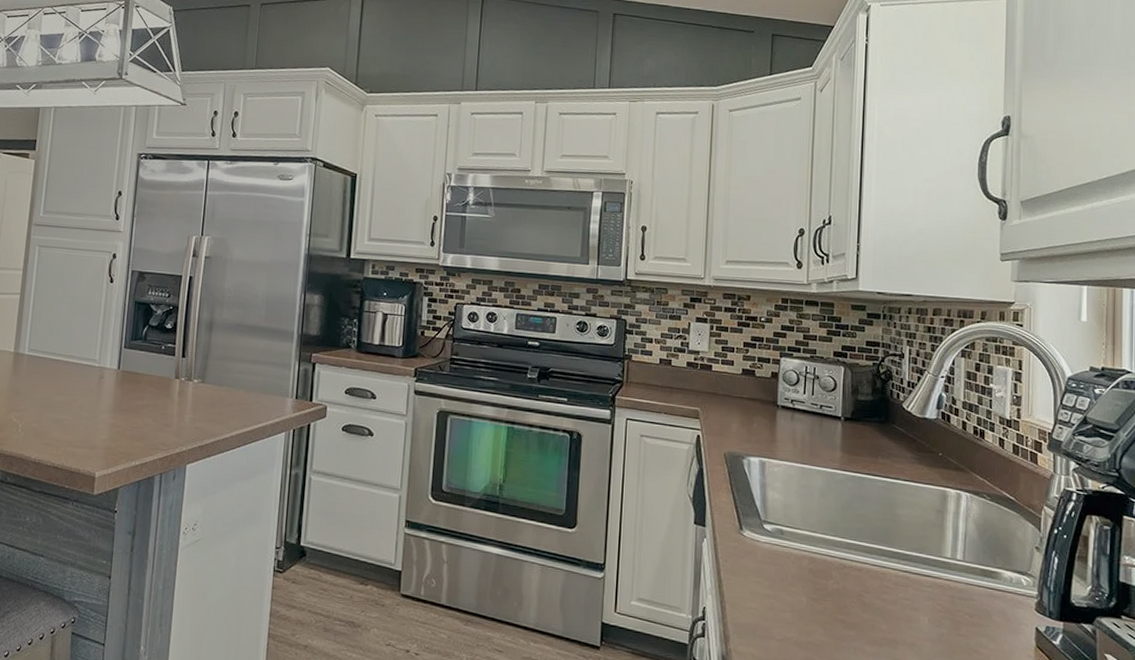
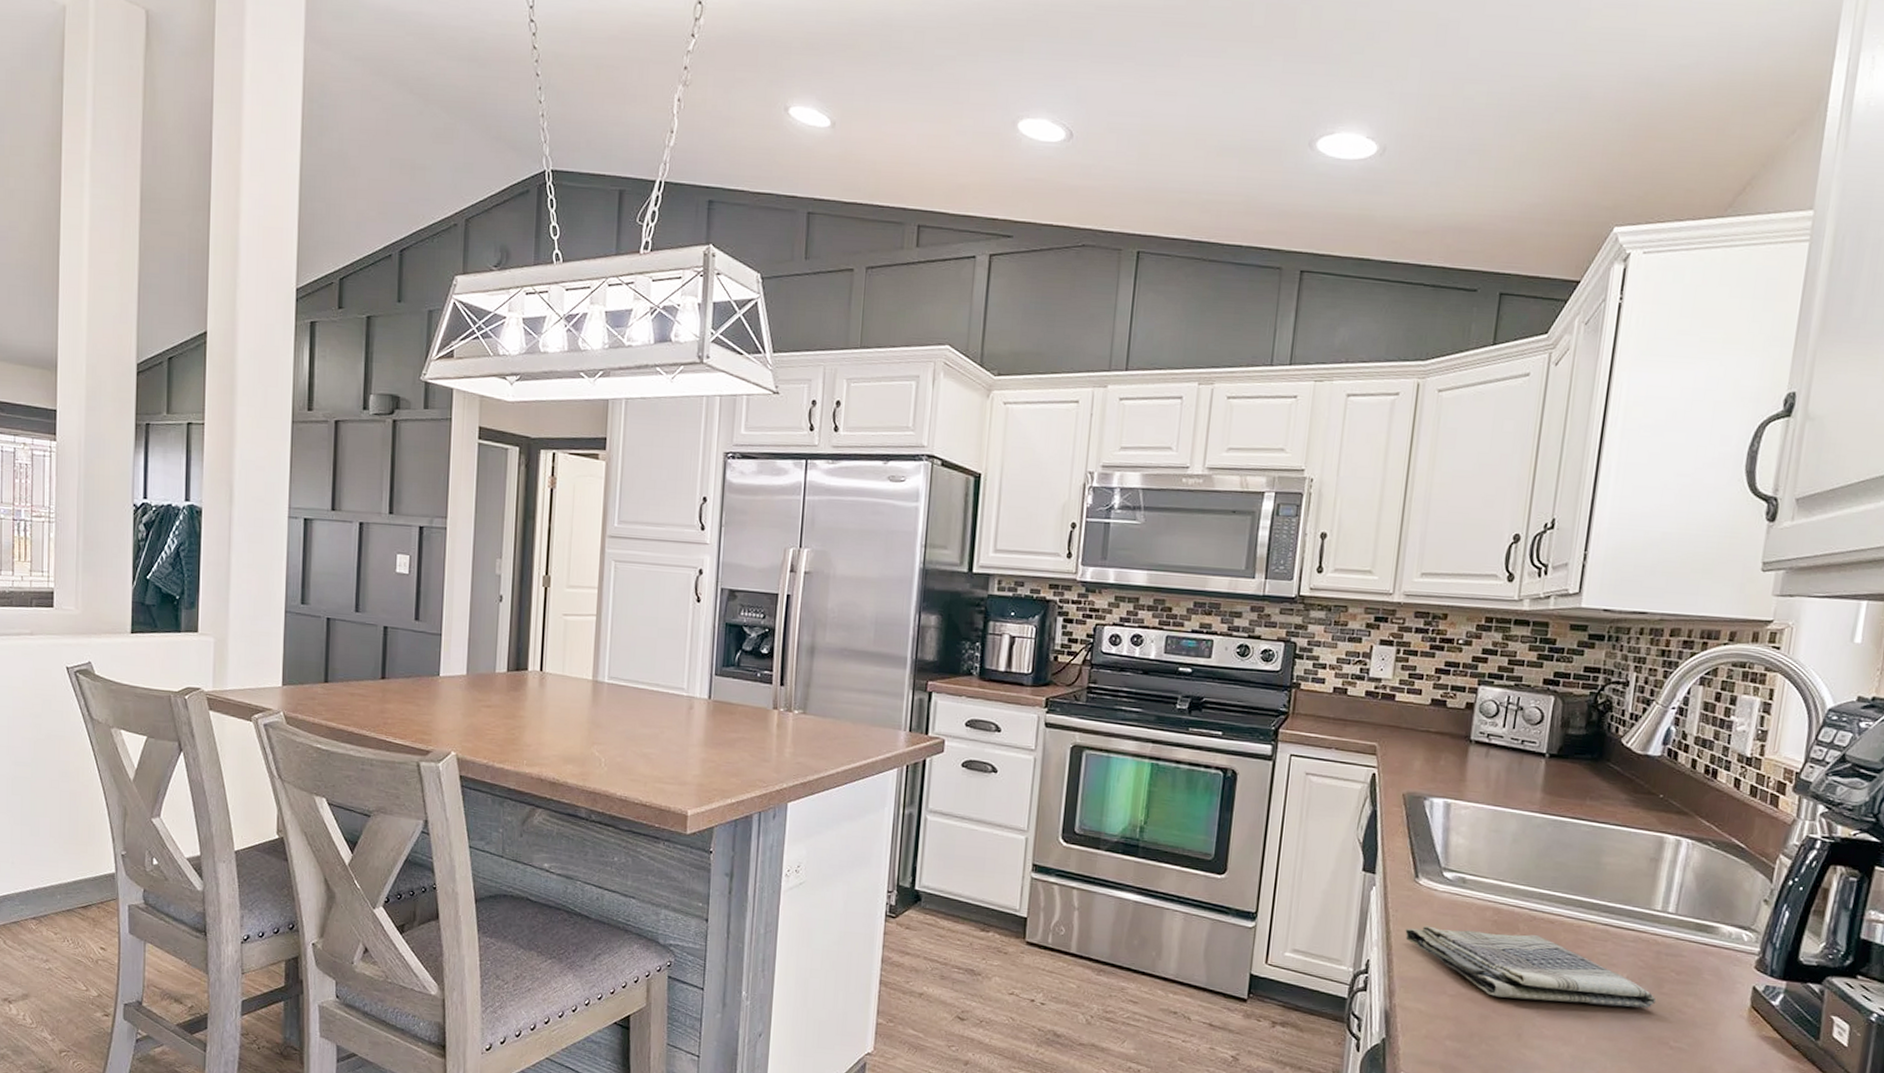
dish towel: none [734,574,956,649] -> present [1405,925,1657,1008]

